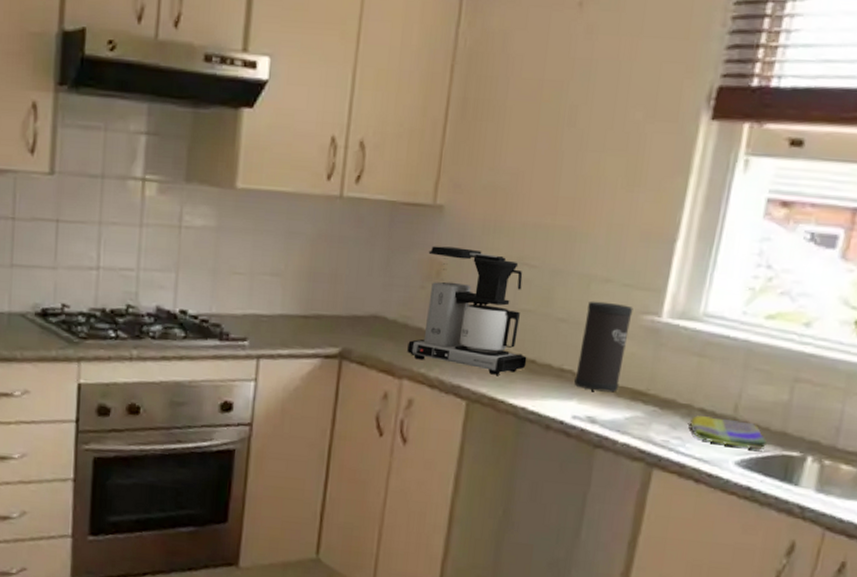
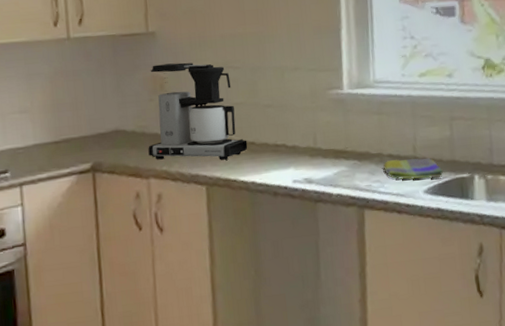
speaker: present [574,301,633,393] -> none [286,85,324,158]

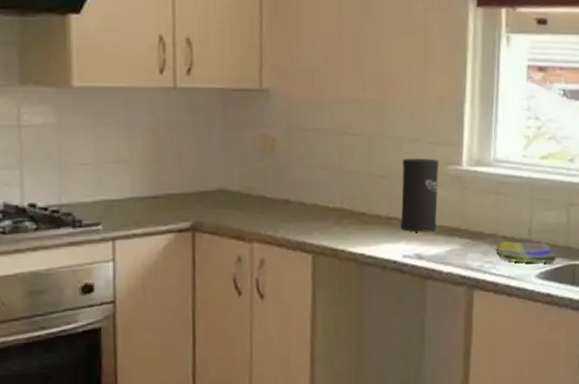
coffee maker: present [148,62,248,160] -> none [253,124,359,229]
speaker: none [286,85,324,158] -> present [401,158,439,233]

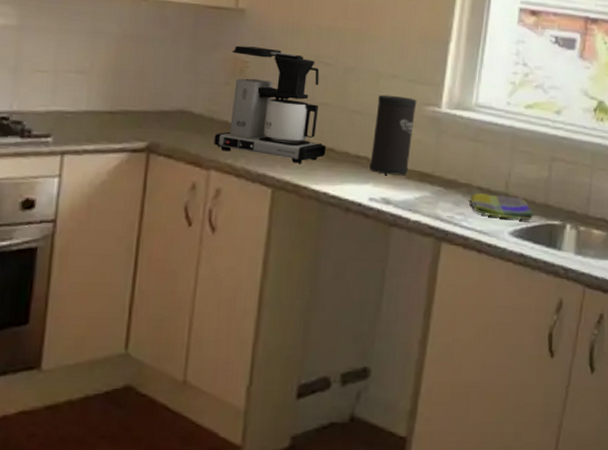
coffee maker: none [253,124,359,229] -> present [214,45,326,163]

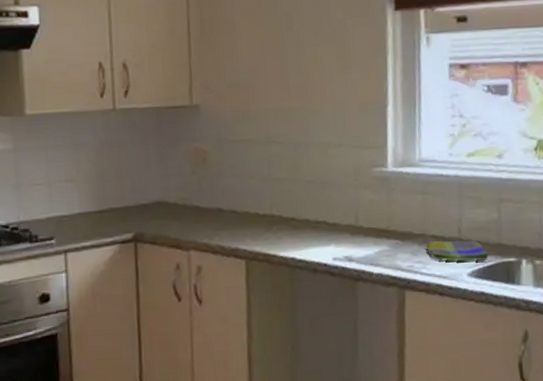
coffee maker: present [214,45,326,163] -> none [189,136,289,235]
speaker: present [369,94,417,176] -> none [328,162,365,236]

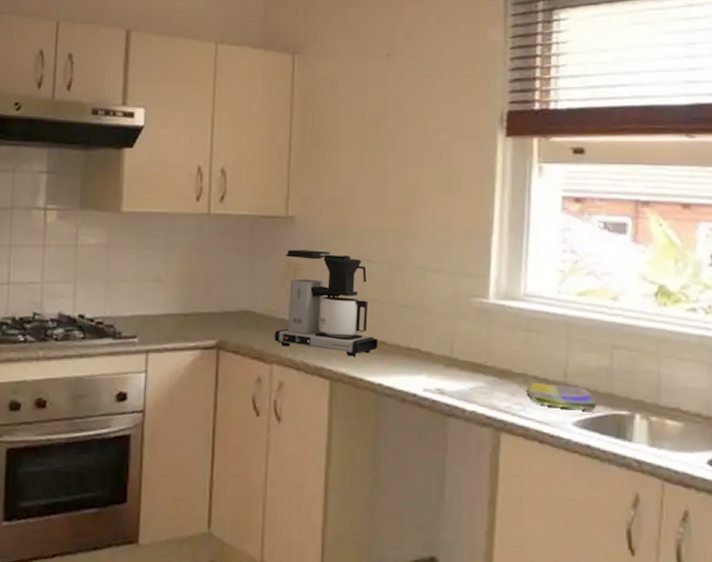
coffee maker: none [189,136,289,235] -> present [274,250,378,356]

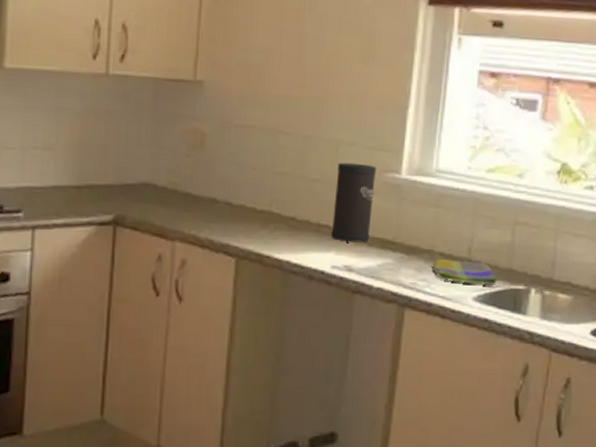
coffee maker: present [274,250,378,356] -> none [178,117,288,233]
speaker: none [421,288,464,367] -> present [331,162,377,244]

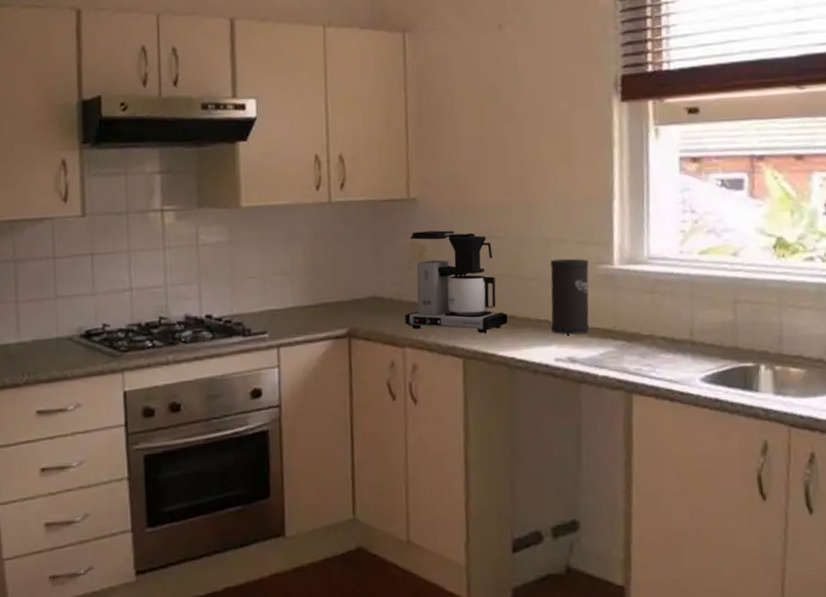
coffee maker: none [178,117,288,233] -> present [405,230,508,333]
dish towel: present [432,259,497,286] -> none [655,343,723,366]

